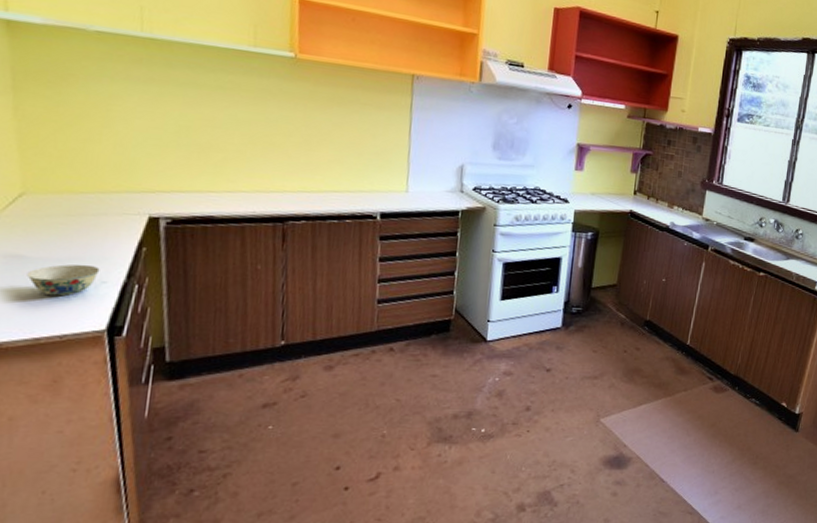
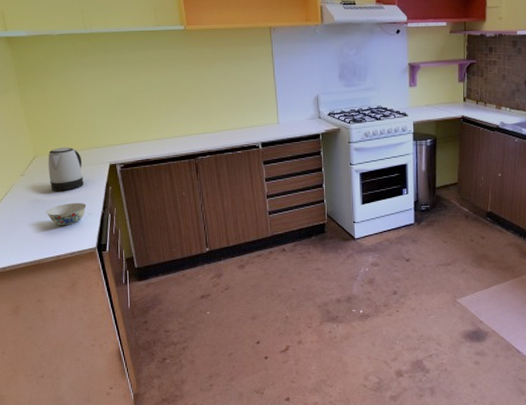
kettle: none [41,184,104,247] -> present [48,147,85,191]

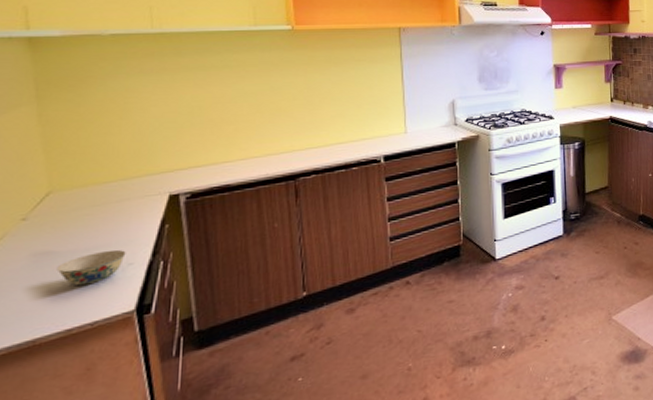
kettle: present [48,147,85,191] -> none [69,176,127,238]

